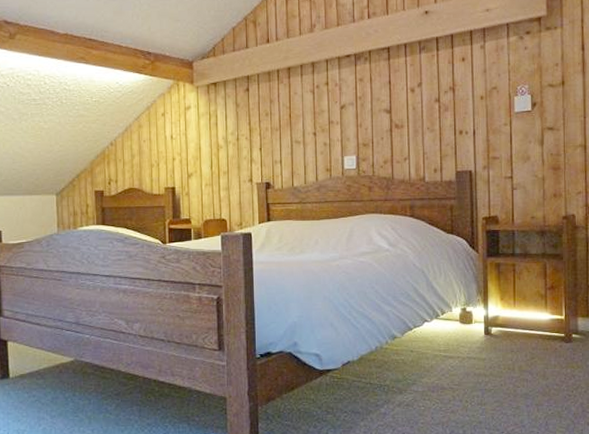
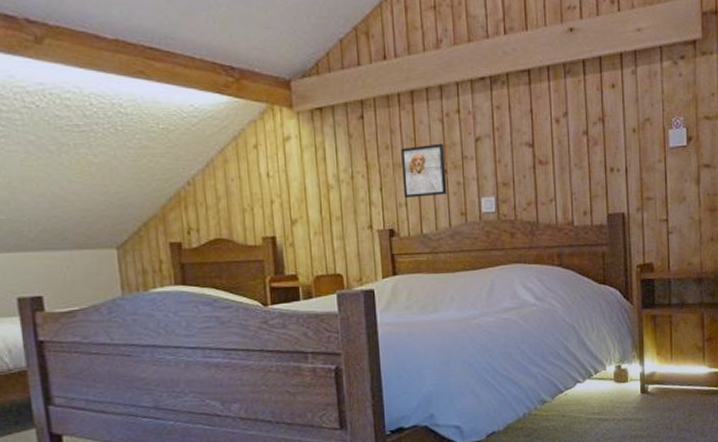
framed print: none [278,111,315,157] -> present [401,143,447,199]

